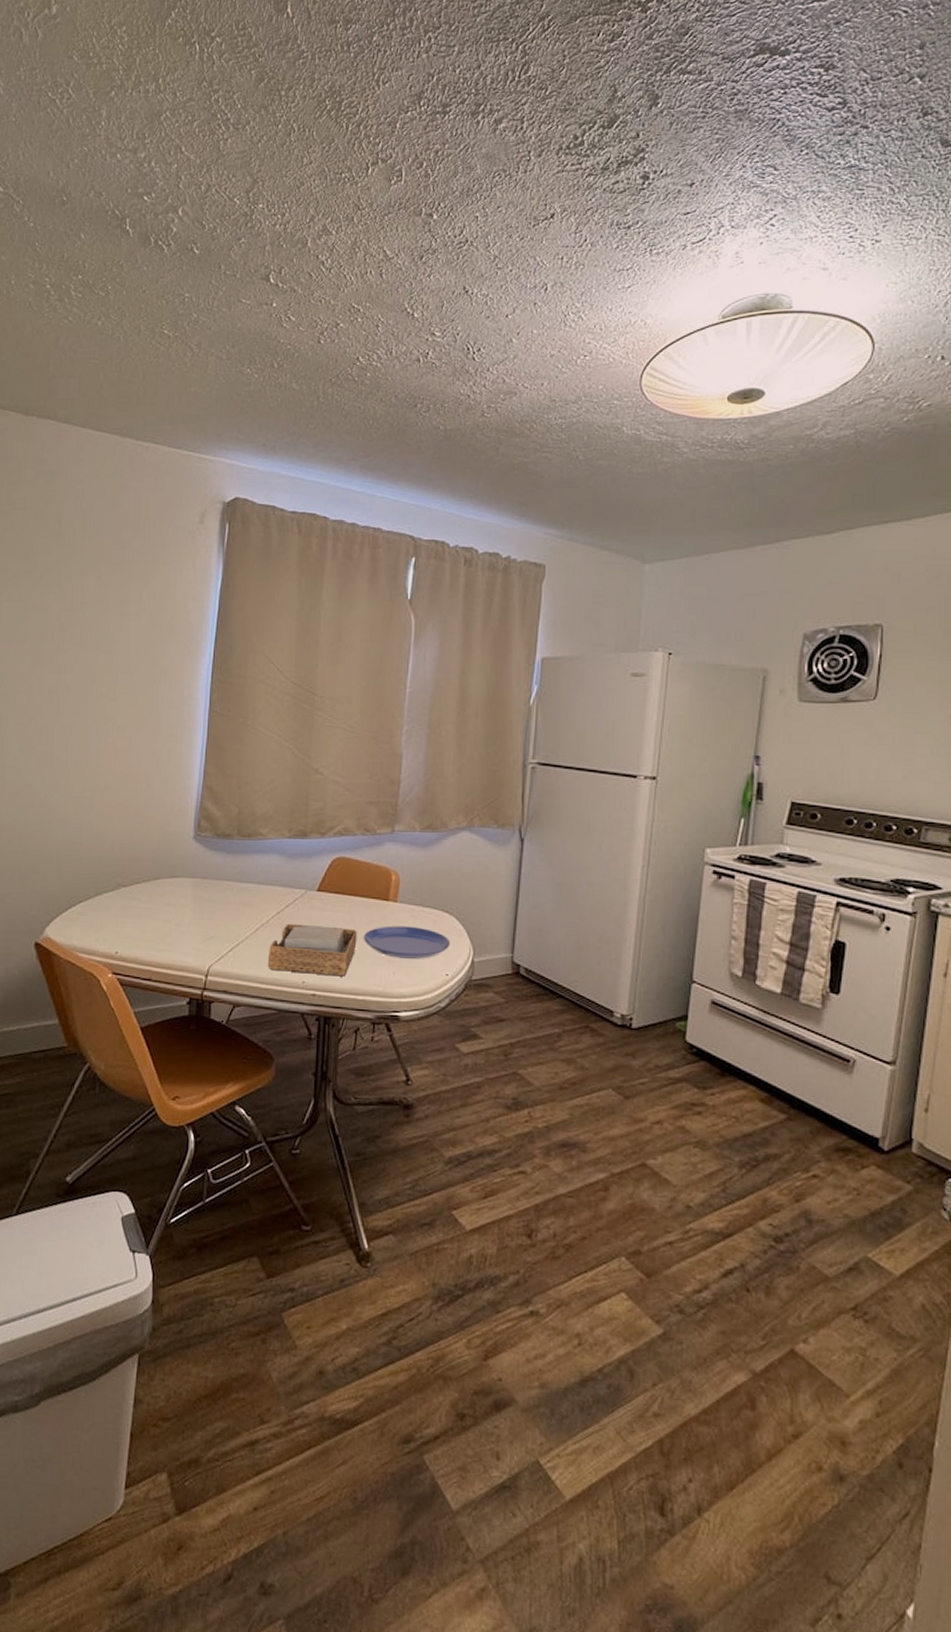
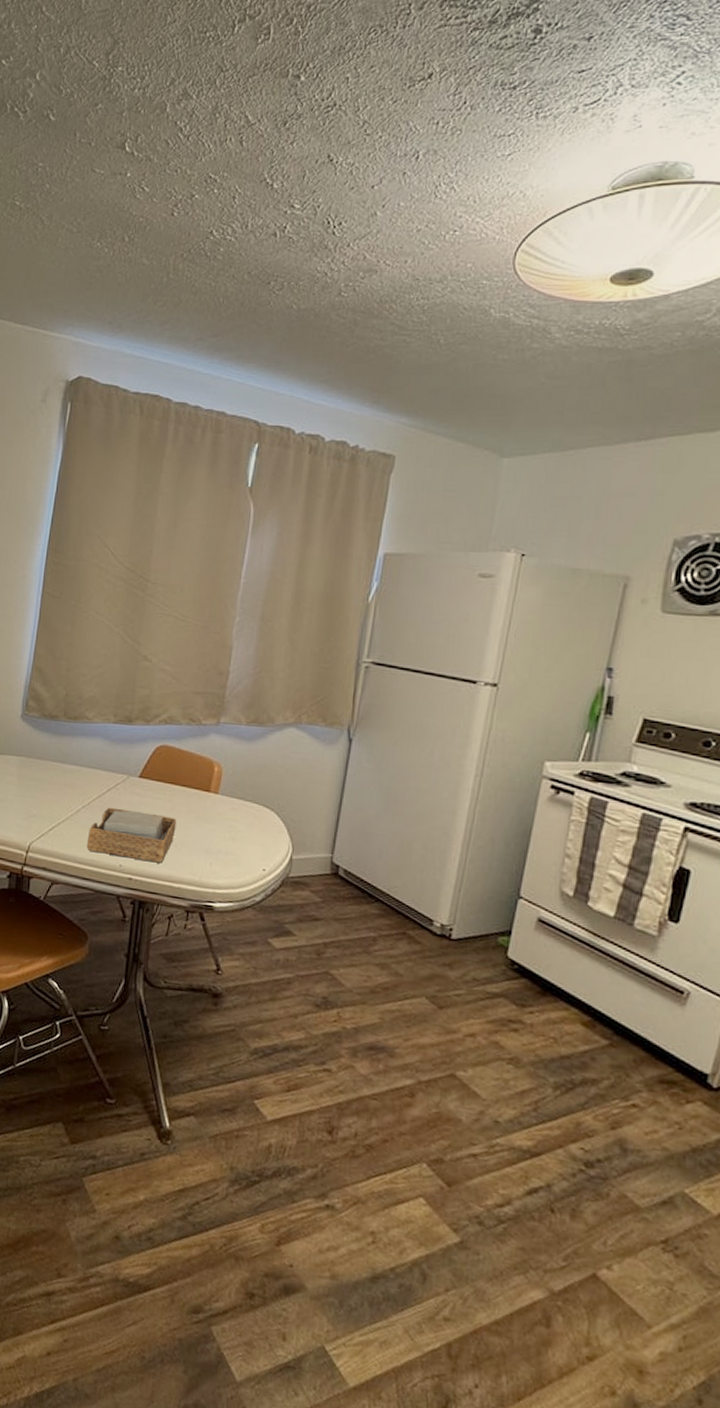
plate: present [362,926,451,960] -> none [181,816,270,853]

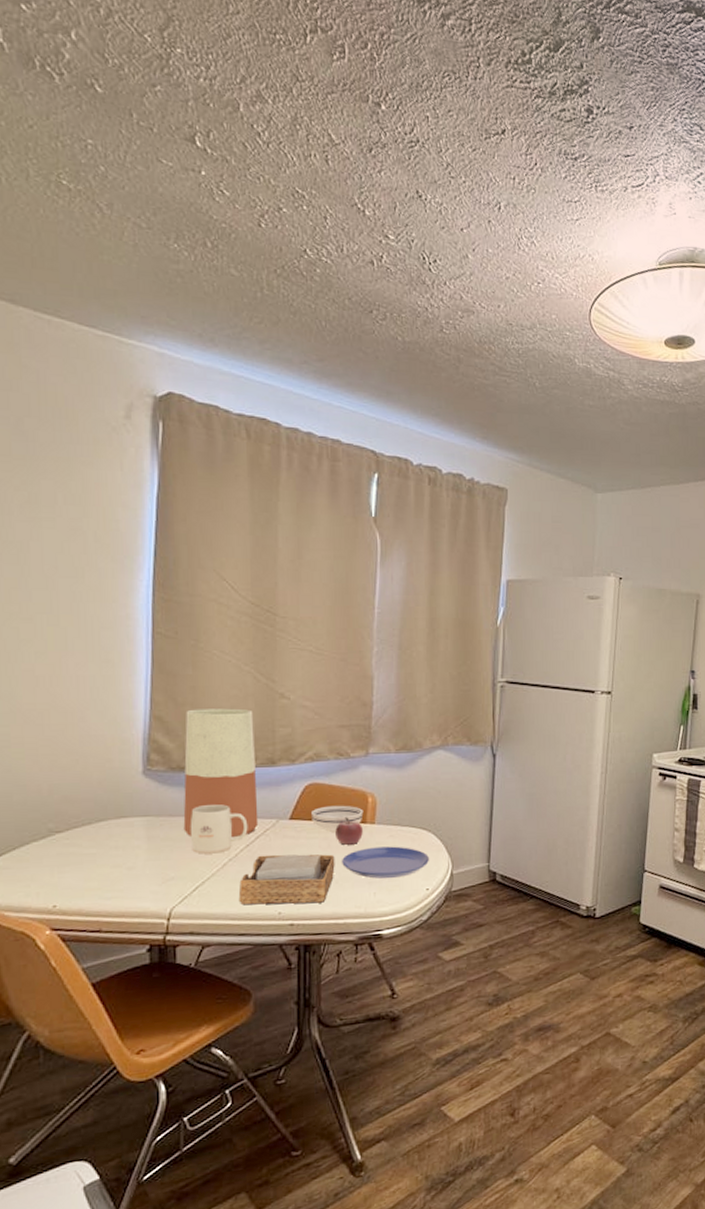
vase: none [48,663,118,787] -> present [183,708,259,837]
mug: none [52,752,102,799] -> present [190,804,248,854]
bowl: none [159,769,209,797] -> present [312,805,364,833]
fruit: none [179,783,206,811] -> present [335,817,363,845]
plate: none [181,816,270,853] -> present [341,846,430,880]

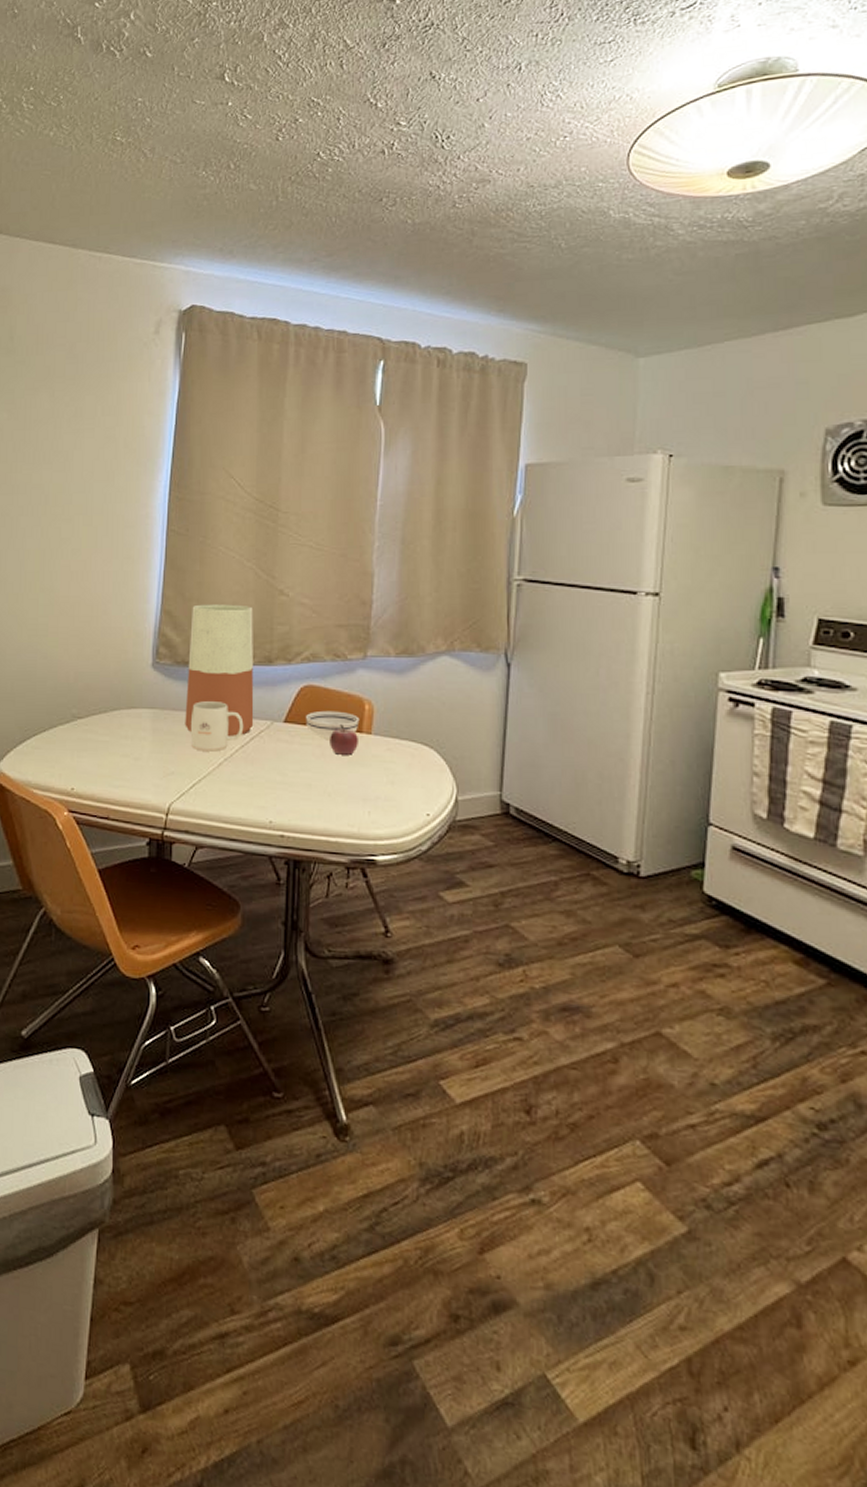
napkin holder: present [238,854,335,905] -> none [232,758,328,816]
plate: present [341,846,430,880] -> none [334,760,432,798]

